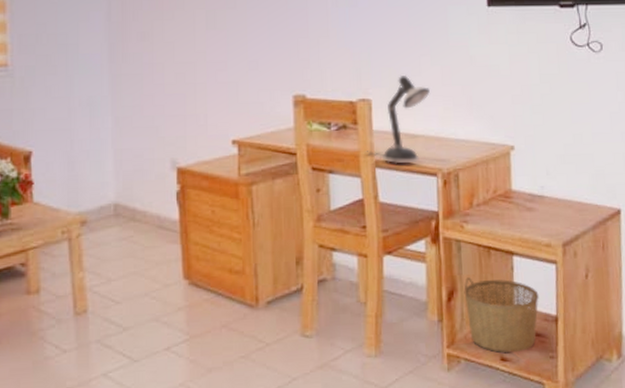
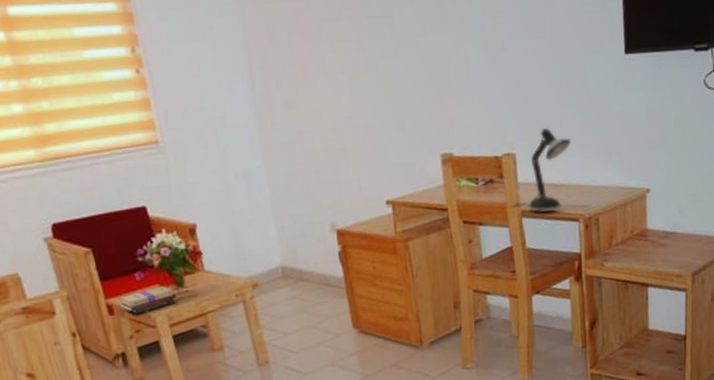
basket: present [464,277,539,353] -> none [604,308,670,369]

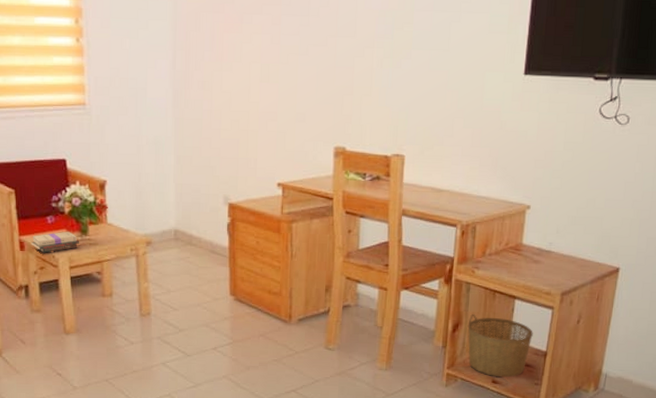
desk lamp: present [512,128,571,212] -> none [395,135,459,215]
basket: none [604,308,670,369] -> present [467,314,533,378]

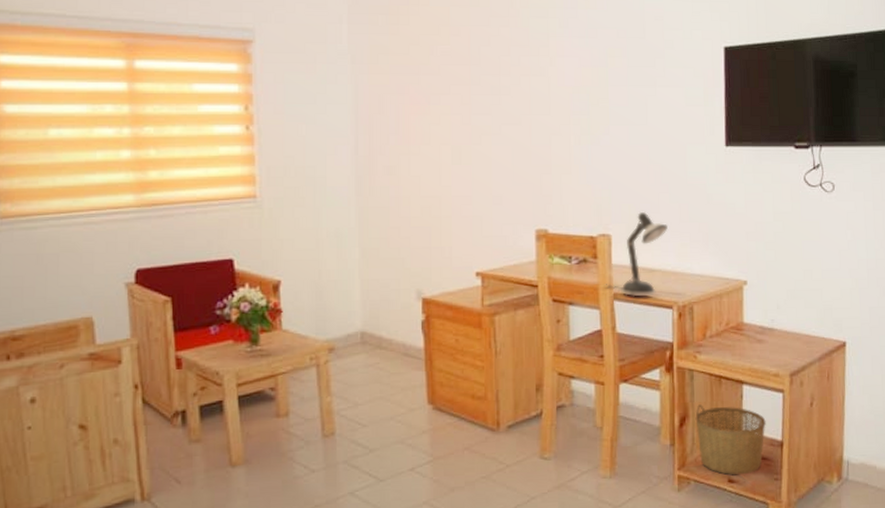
books: present [31,231,80,253] -> none [190,342,250,370]
desk lamp: none [395,135,459,215] -> present [605,212,668,297]

